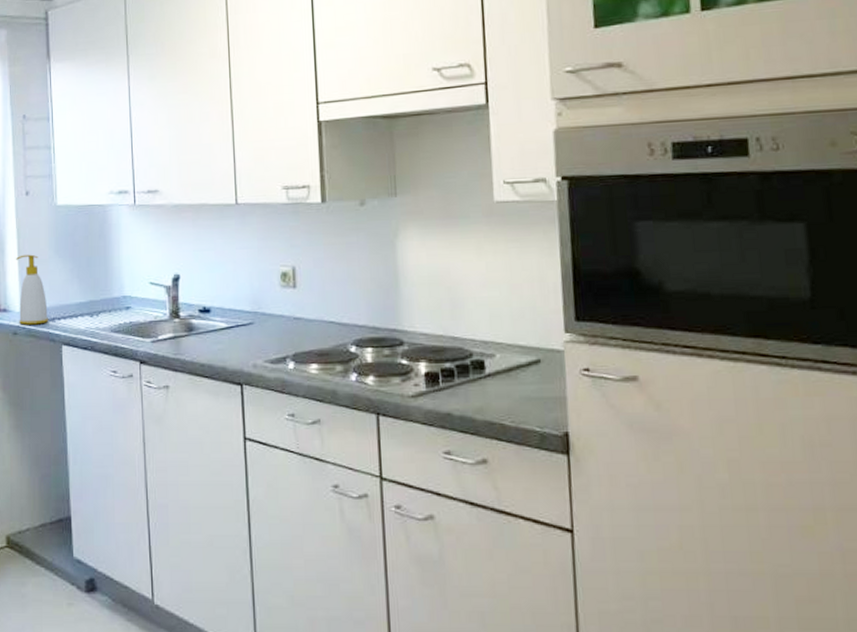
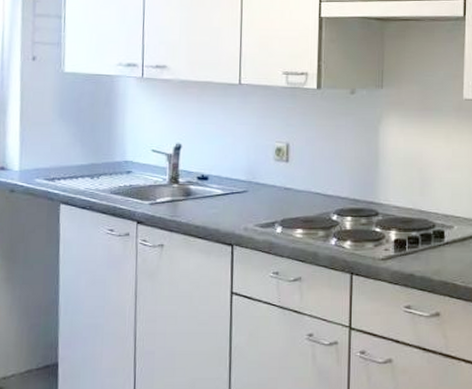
soap bottle: present [15,254,49,325] -> none [17,116,49,184]

